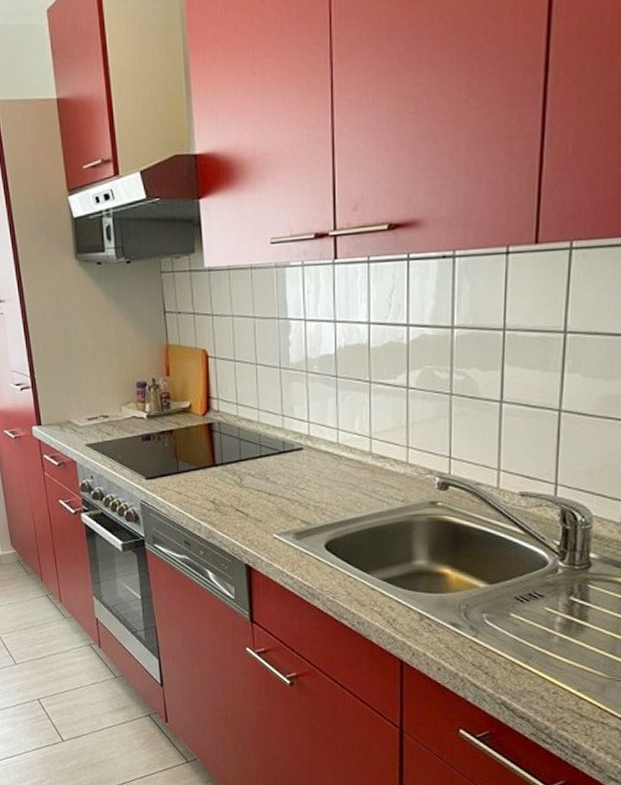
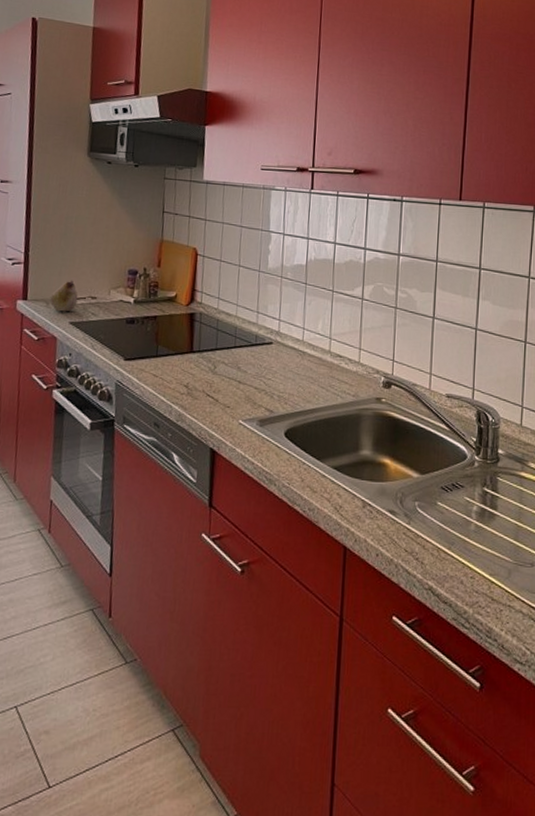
fruit: none [63,400,90,435] -> present [50,280,78,312]

